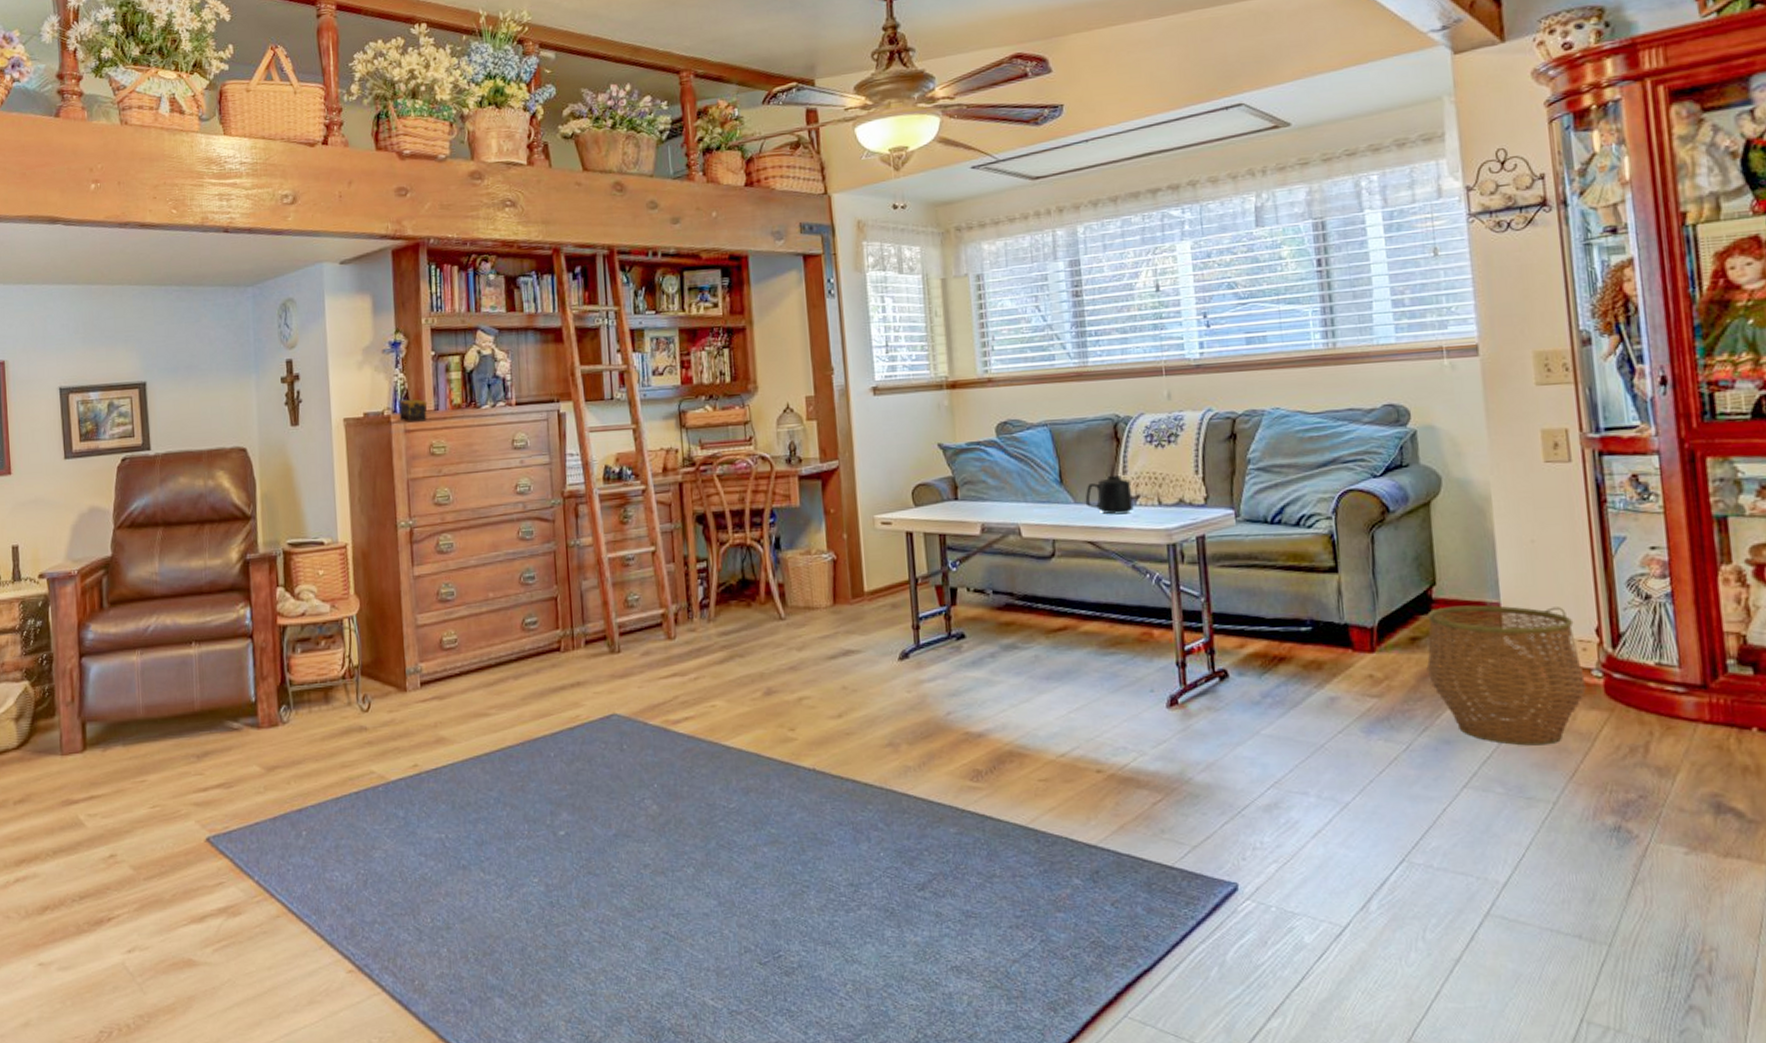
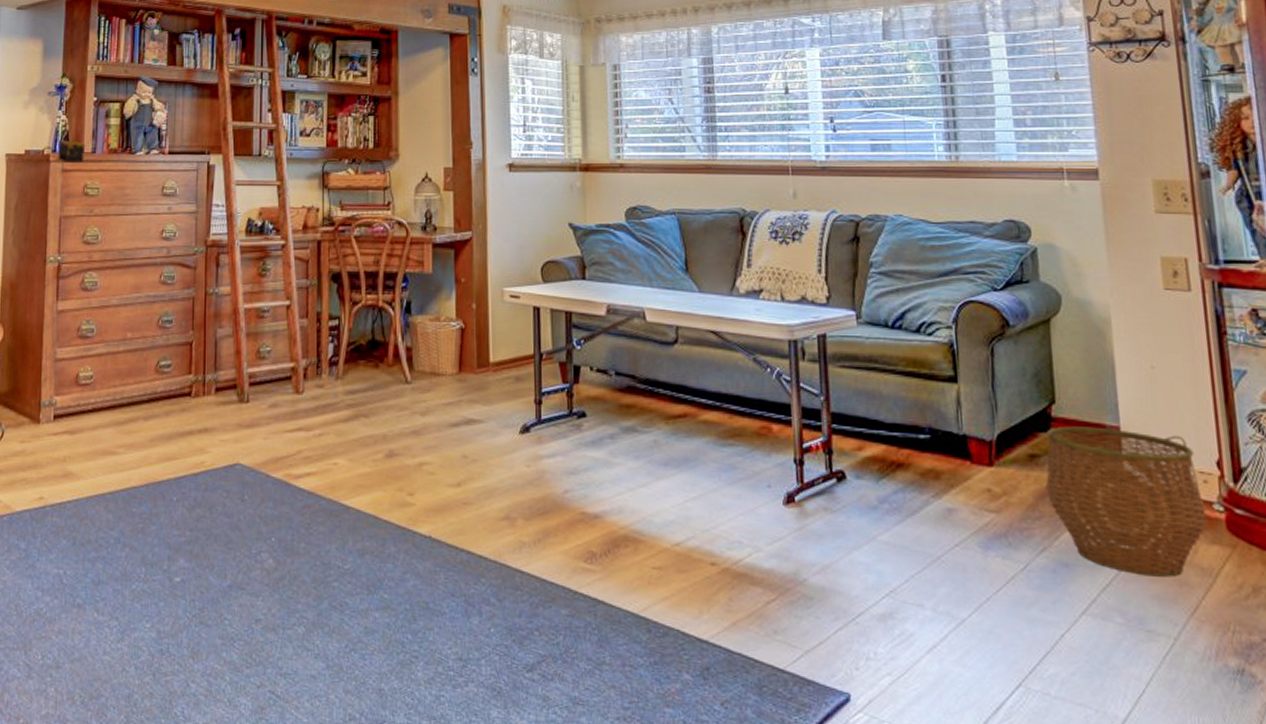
mug: present [1085,475,1134,515] -> none [709,267,757,307]

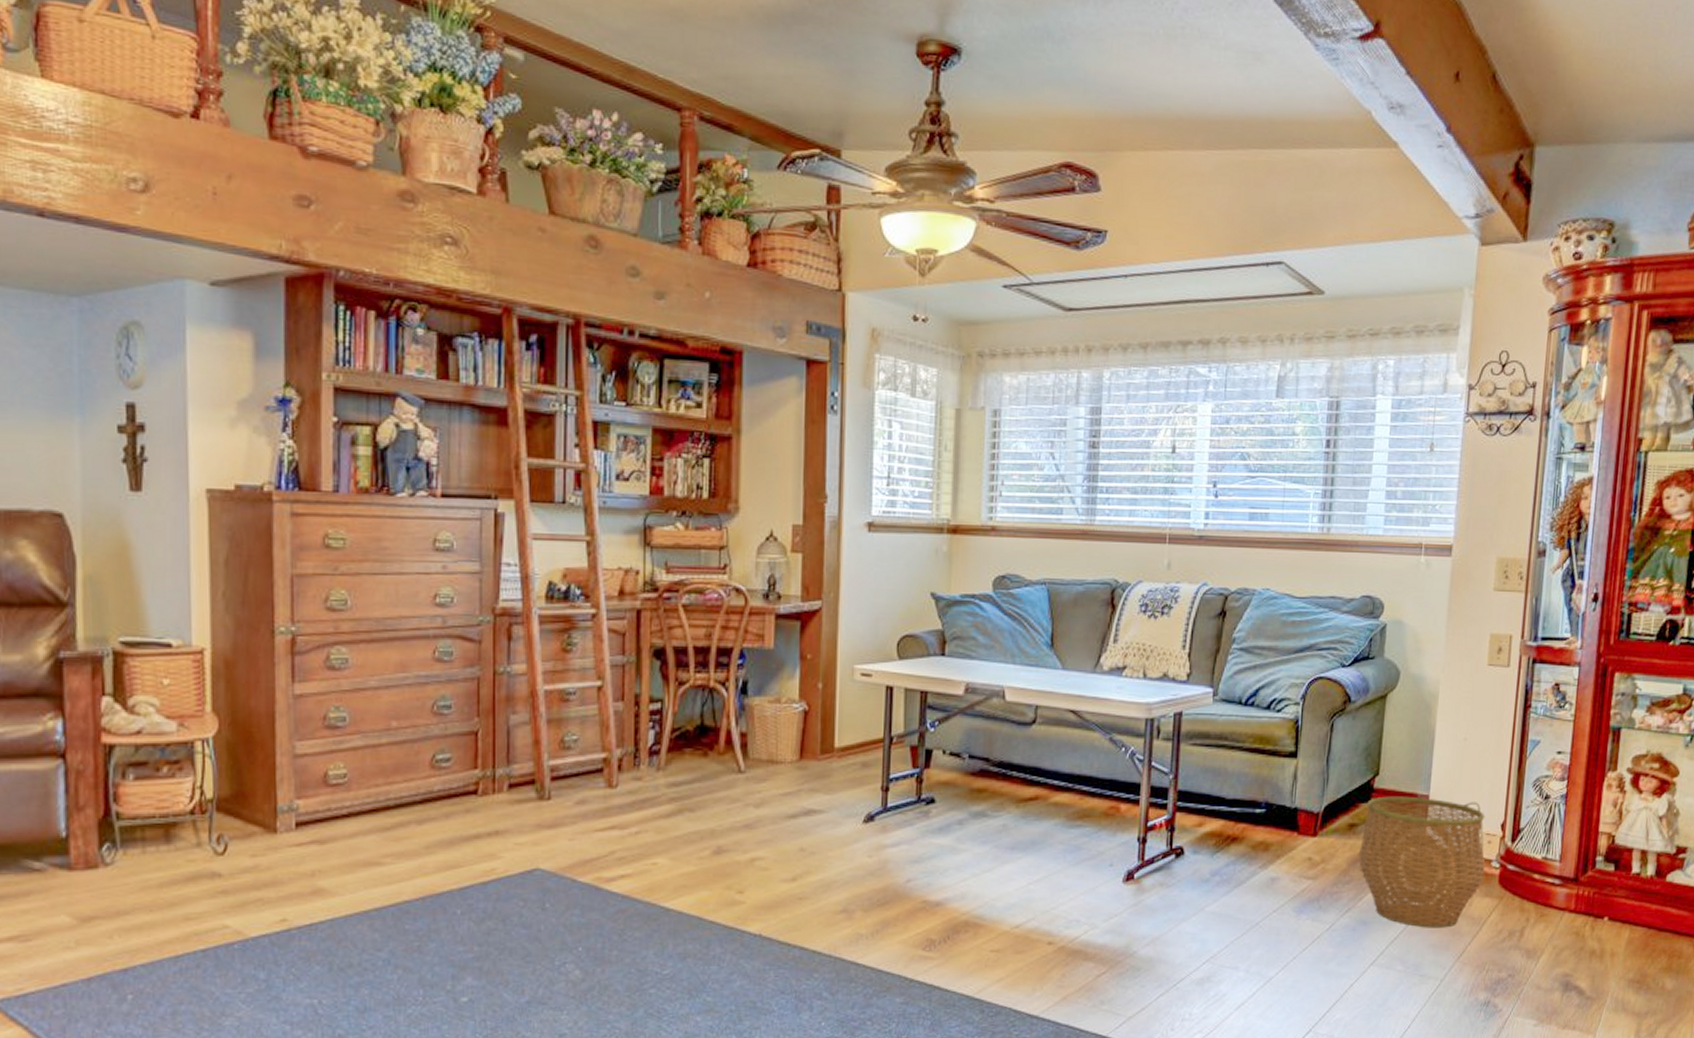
candle: present [58,140,86,162] -> none [284,473,324,504]

